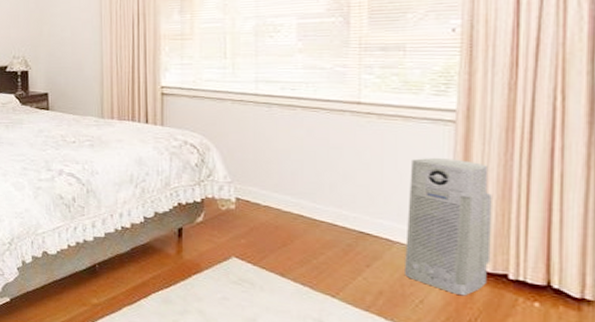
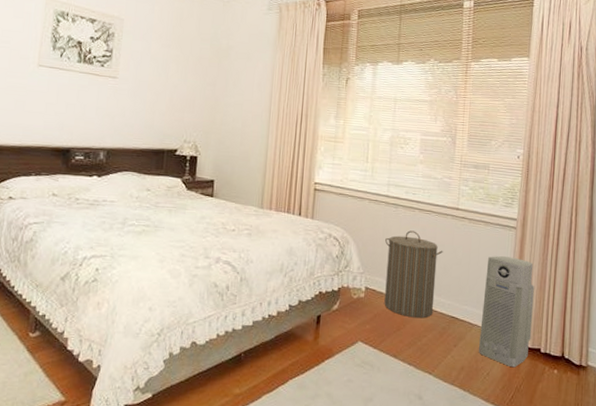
laundry hamper: none [258,132,341,233] -> present [384,230,443,319]

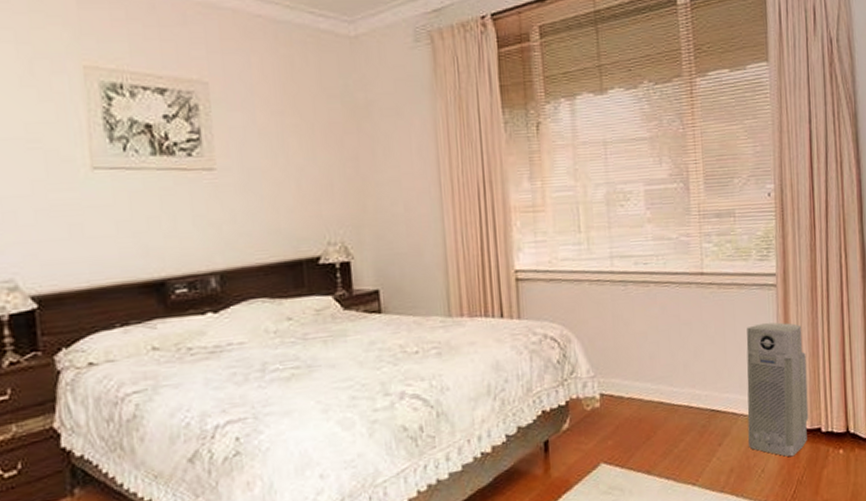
laundry hamper: present [384,230,443,319] -> none [617,311,691,421]

